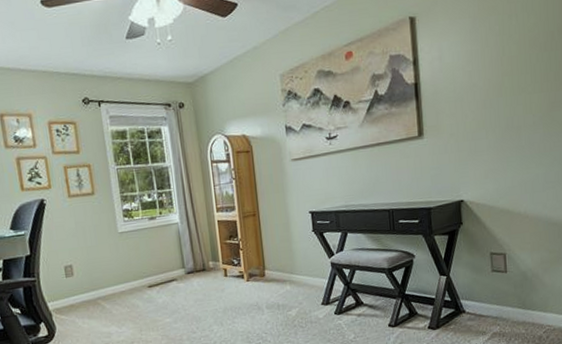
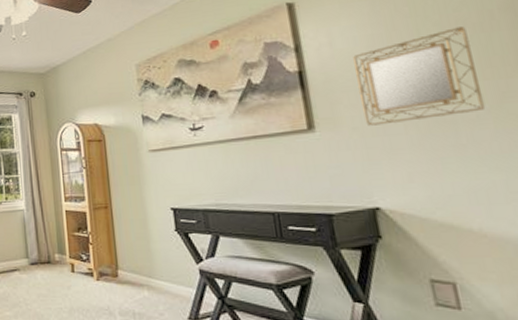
home mirror: none [456,45,540,132] -> present [353,26,486,126]

